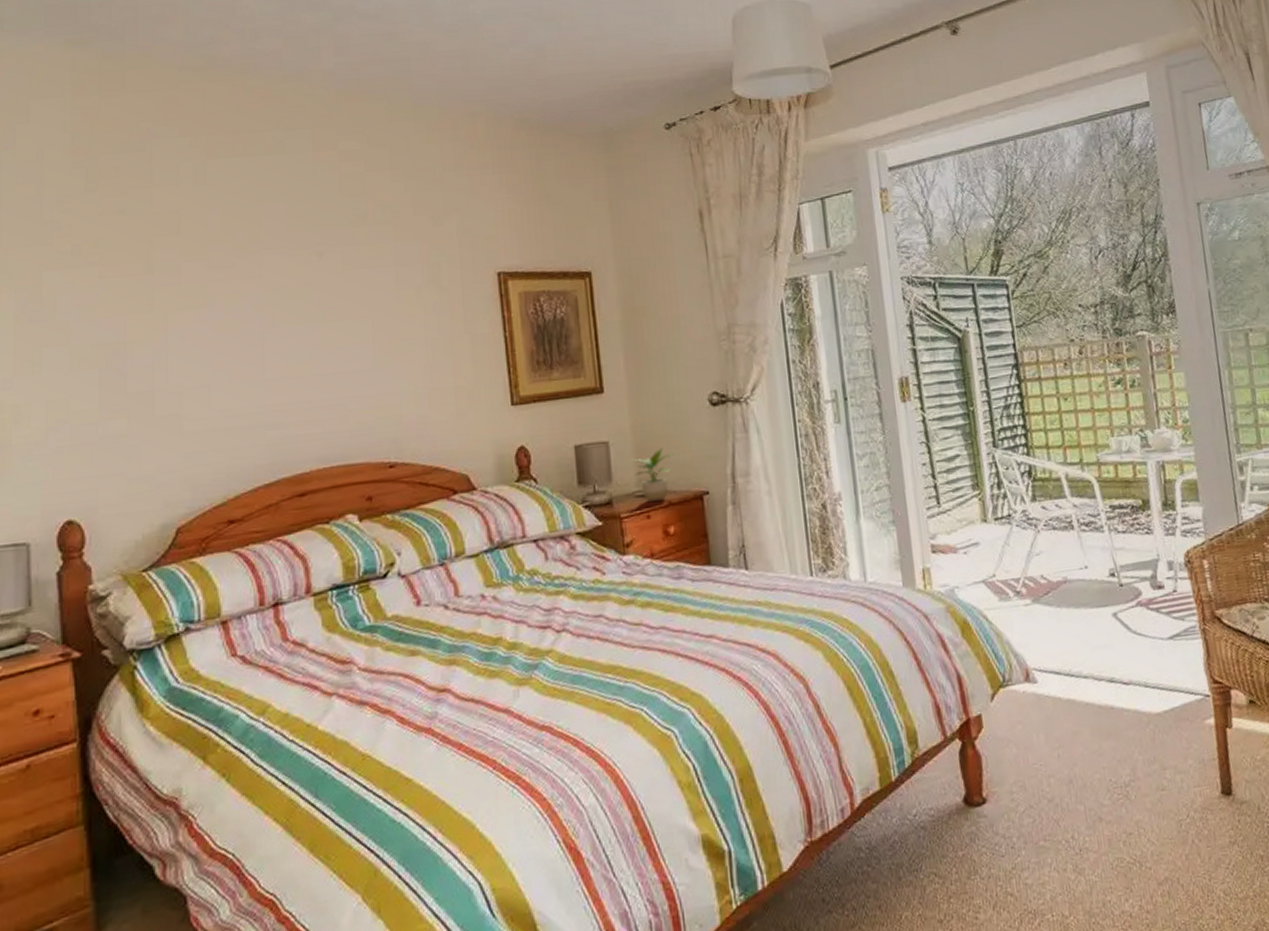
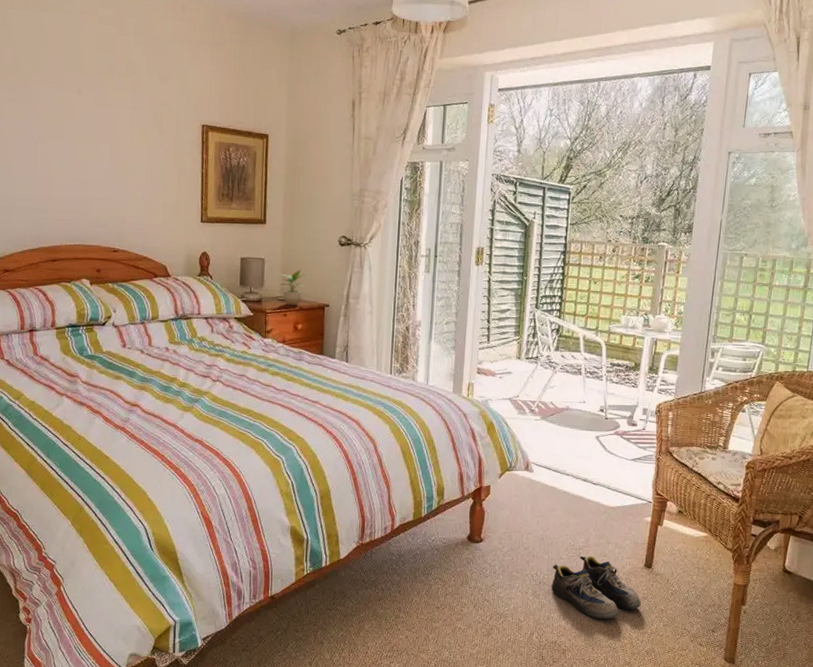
shoe: none [1094,792,1230,890] -> present [551,556,641,619]

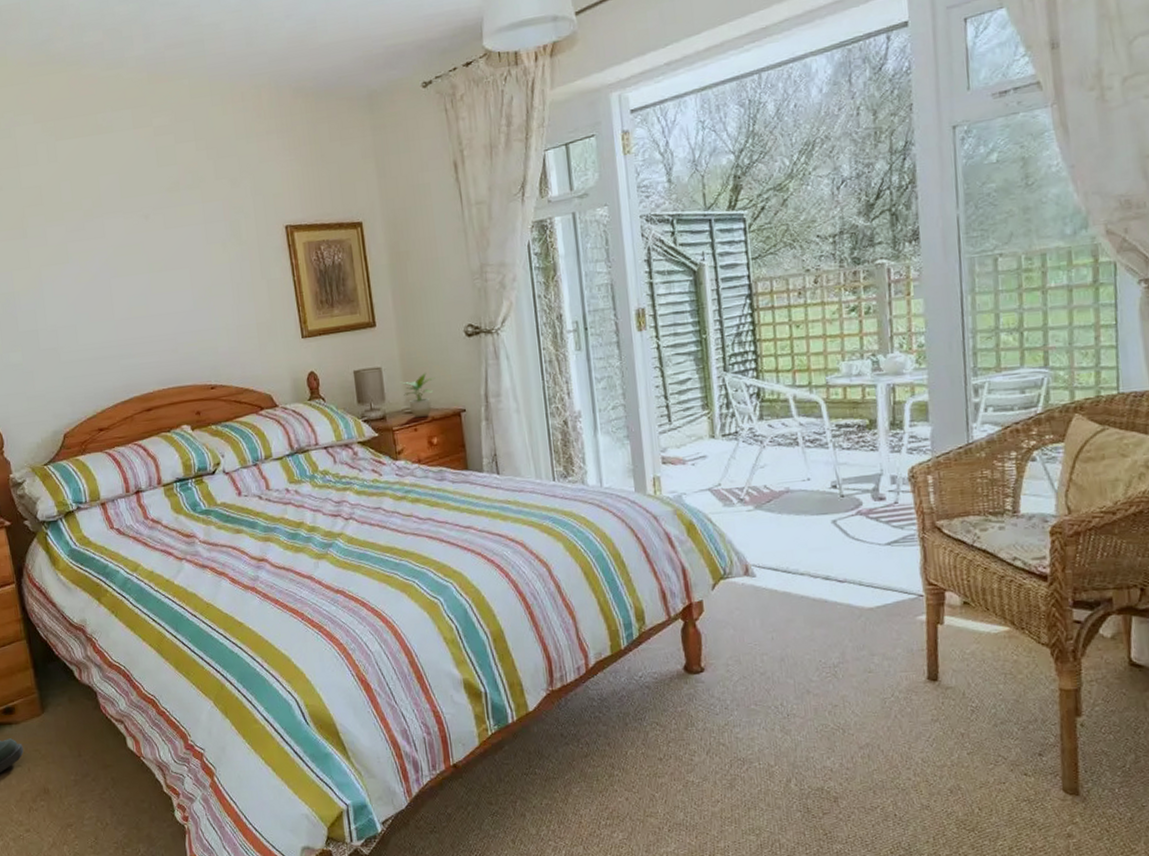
shoe: present [551,556,641,619] -> none [802,673,931,753]

